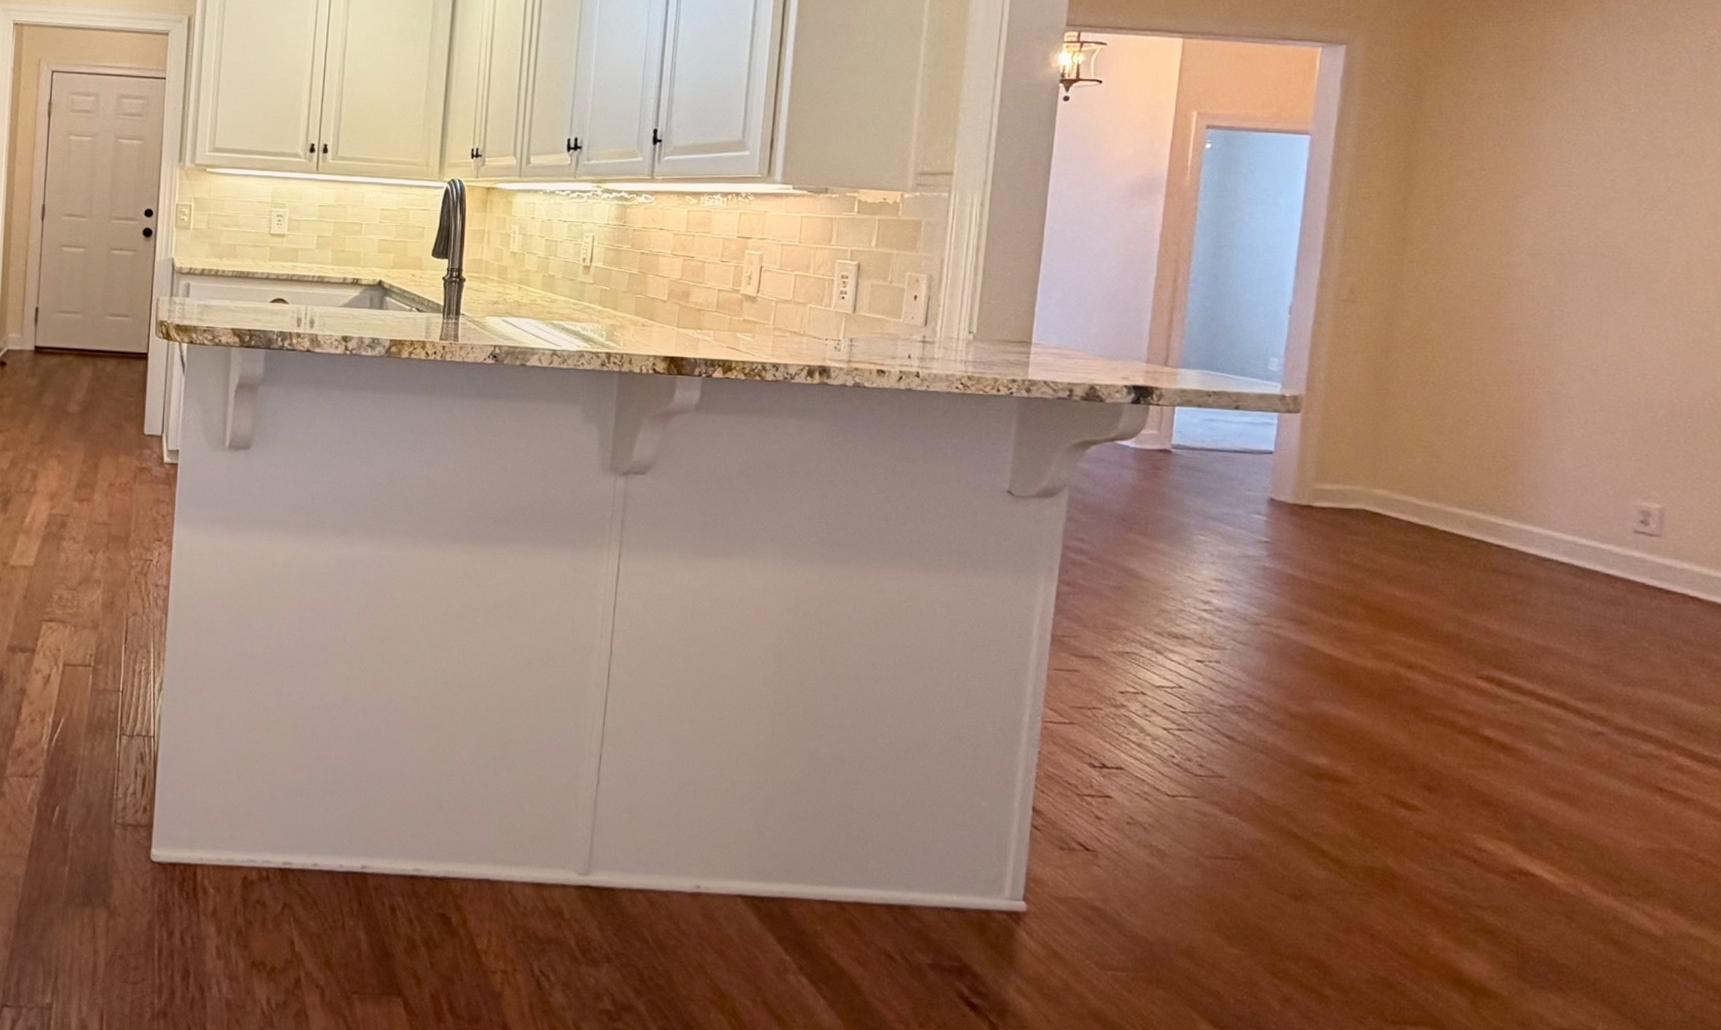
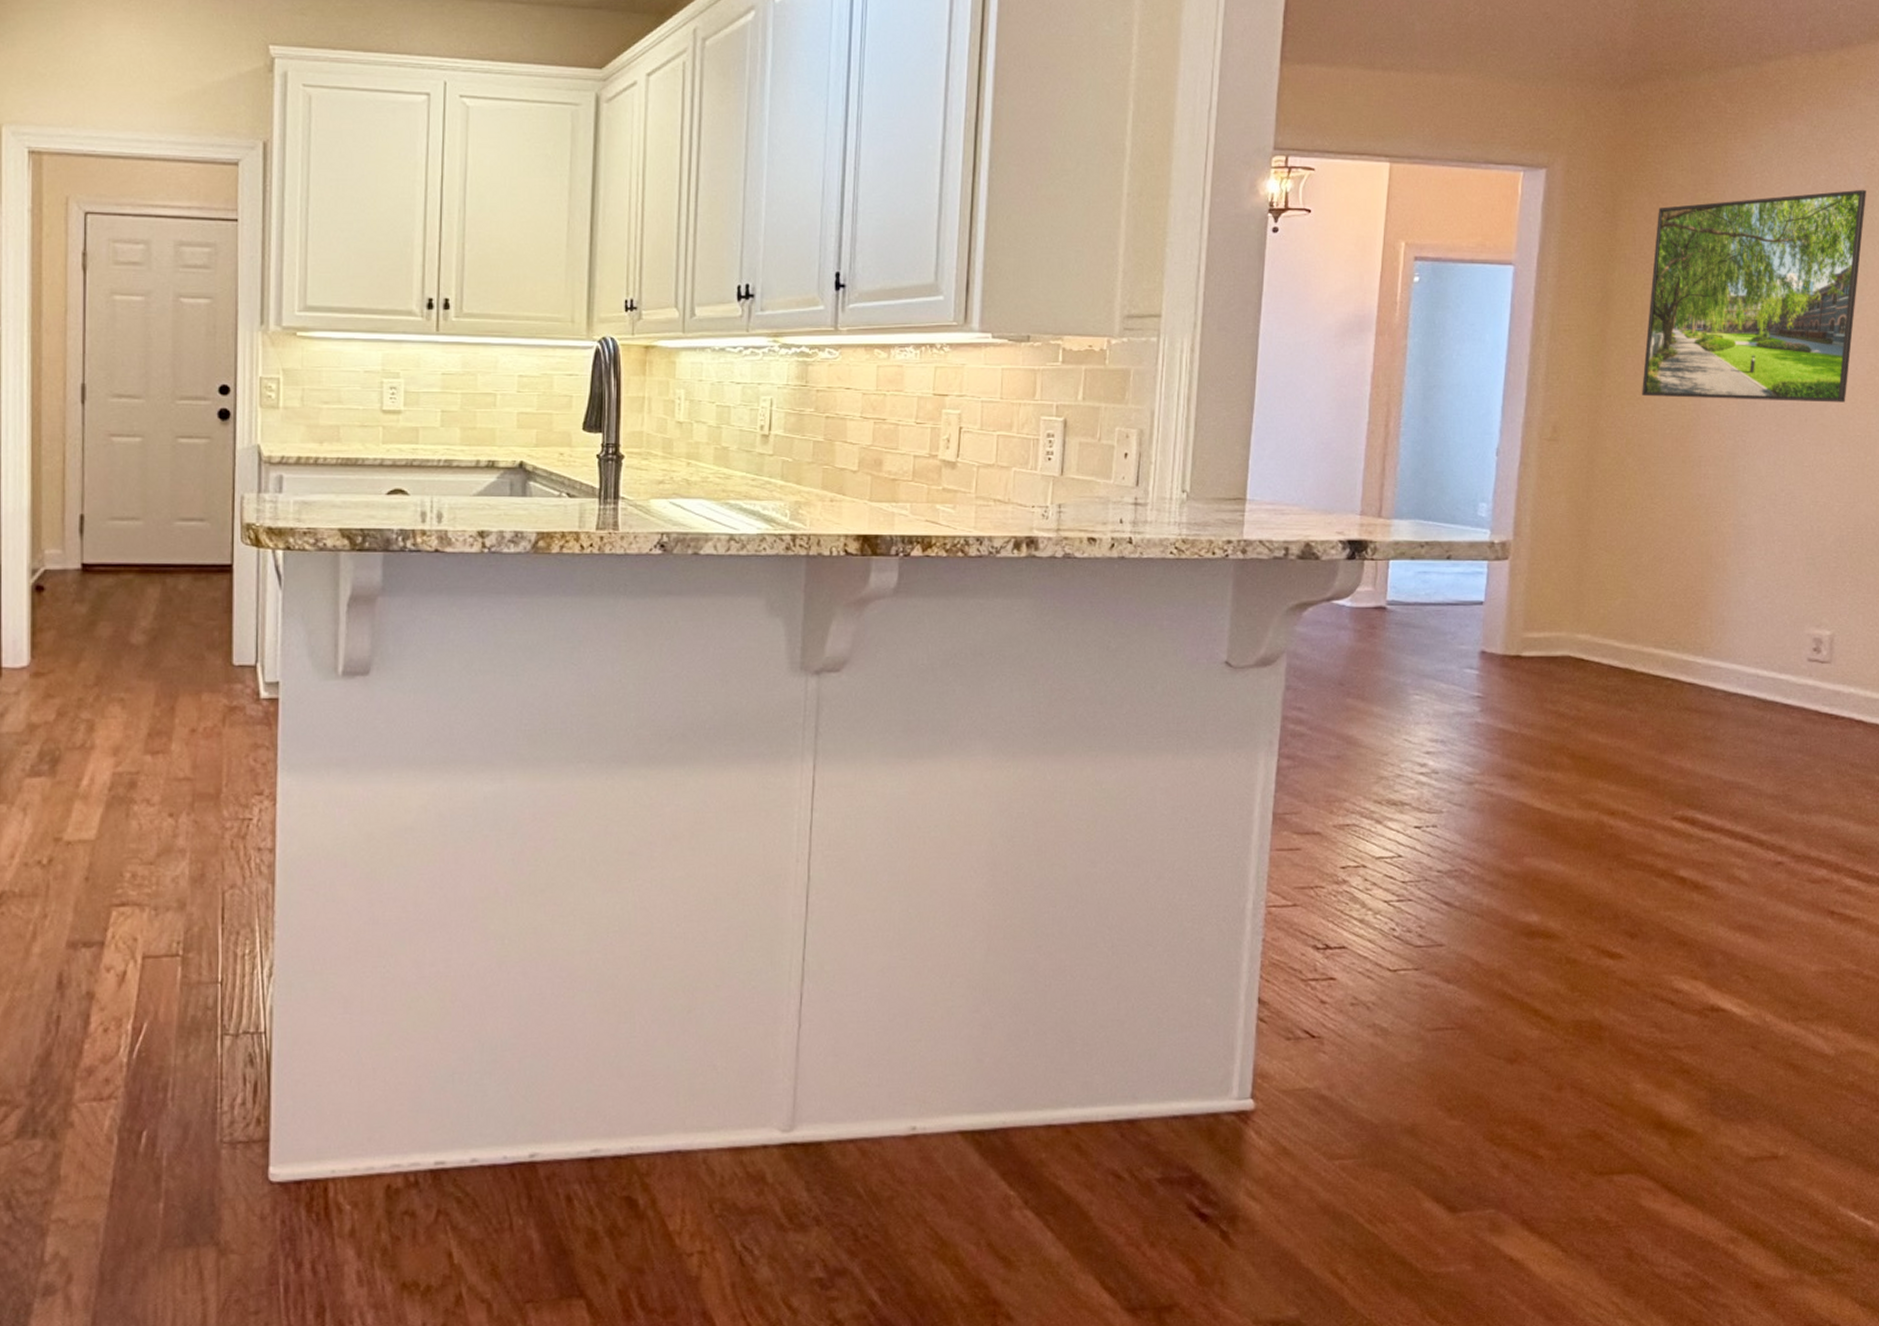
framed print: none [1447,67,1704,277] -> present [1642,189,1866,403]

